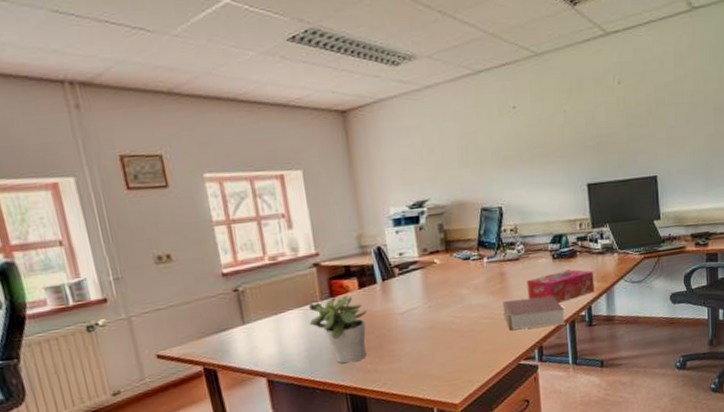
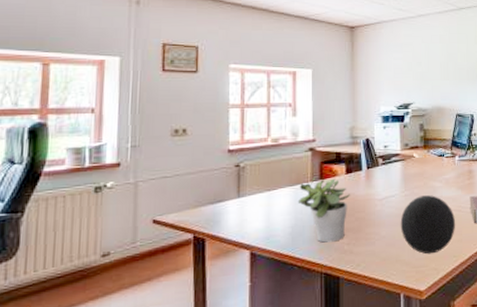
decorative ball: none [426,304,489,367] -> present [400,195,456,255]

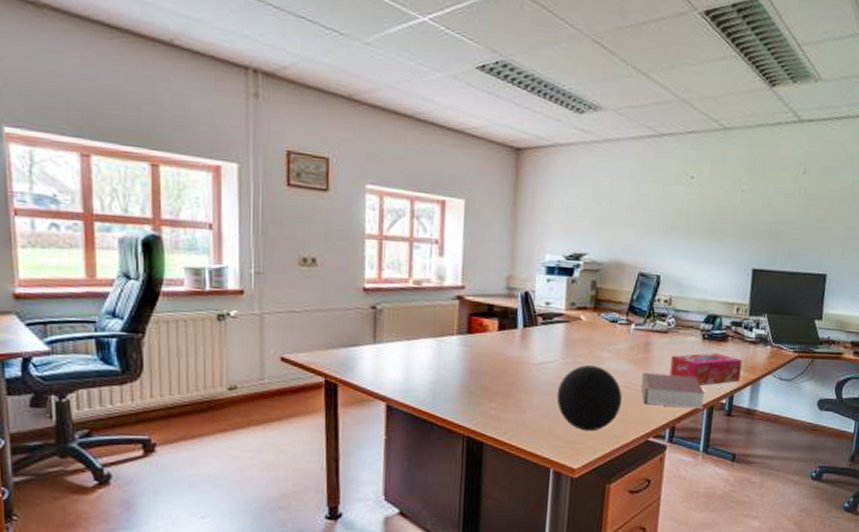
potted plant: present [297,177,351,243] -> none [440,331,503,405]

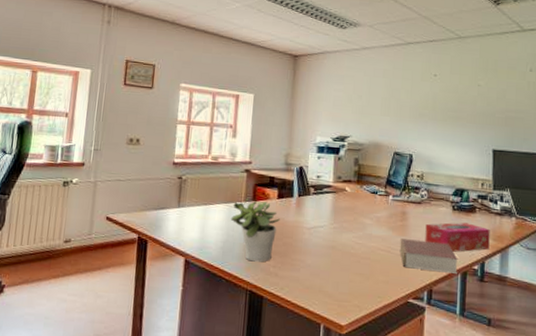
potted plant: none [440,331,503,405] -> present [230,198,281,262]
decorative ball: present [556,365,623,432] -> none [326,230,384,291]

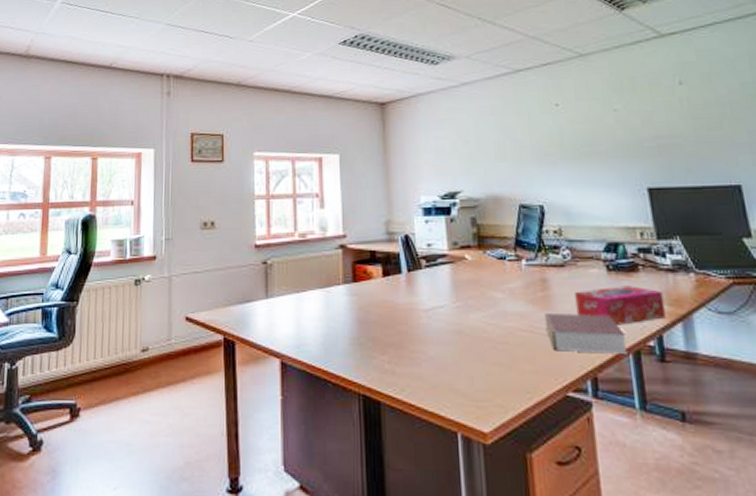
potted plant: present [230,198,281,262] -> none [329,280,390,358]

